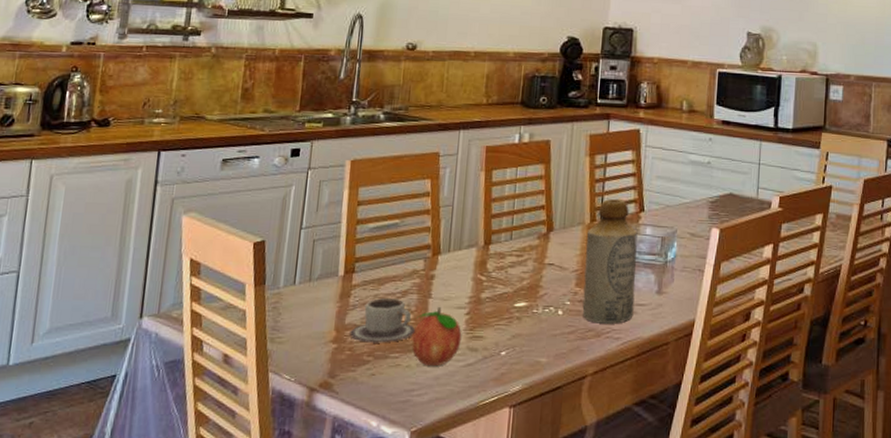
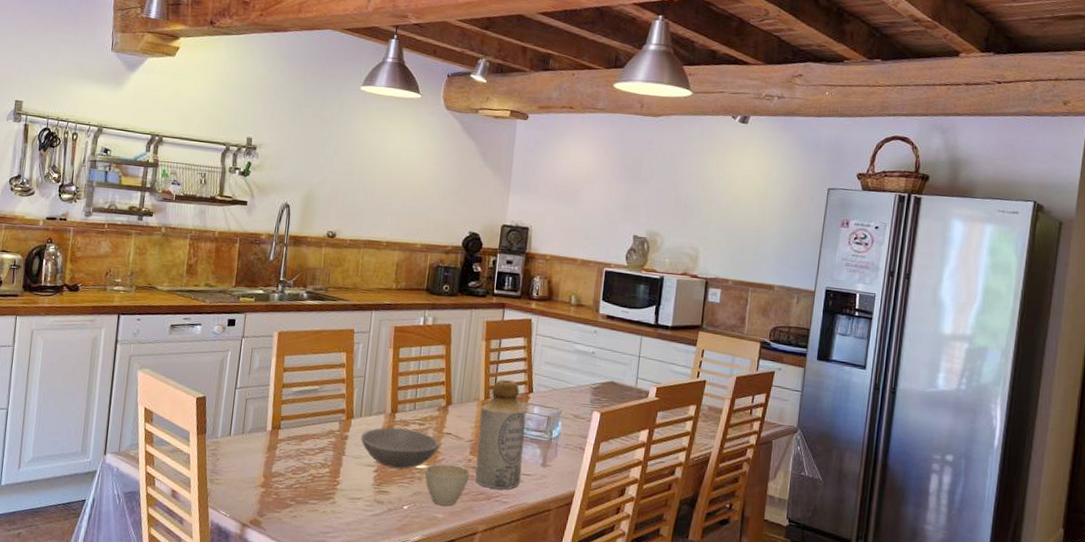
cup: present [350,297,416,343] -> none [276,452,331,491]
fruit: present [411,307,462,367] -> none [327,464,371,514]
soup bowl: none [450,261,541,309] -> present [361,427,439,469]
cup: none [524,299,577,347] -> present [425,463,471,506]

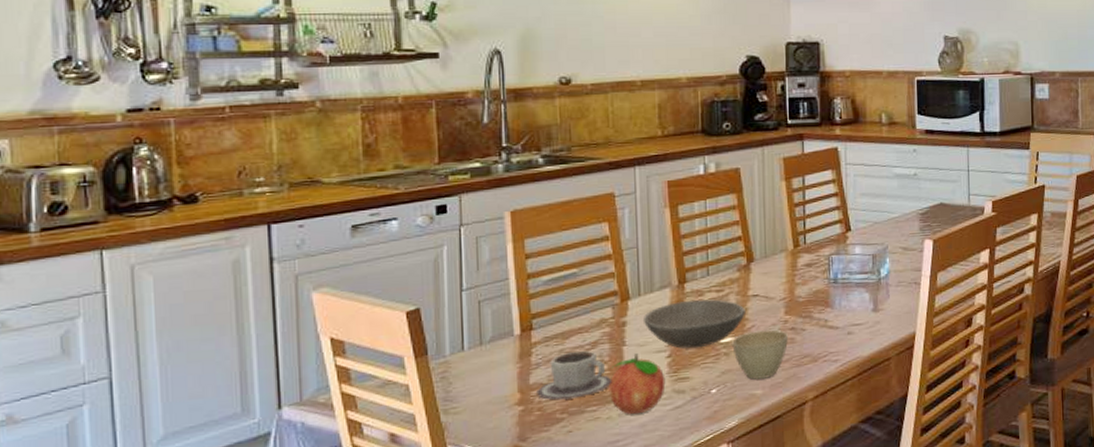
cup: none [276,452,331,491] -> present [536,350,613,401]
fruit: none [327,464,371,514] -> present [608,354,666,415]
bottle: present [475,379,526,490] -> none [792,220,850,349]

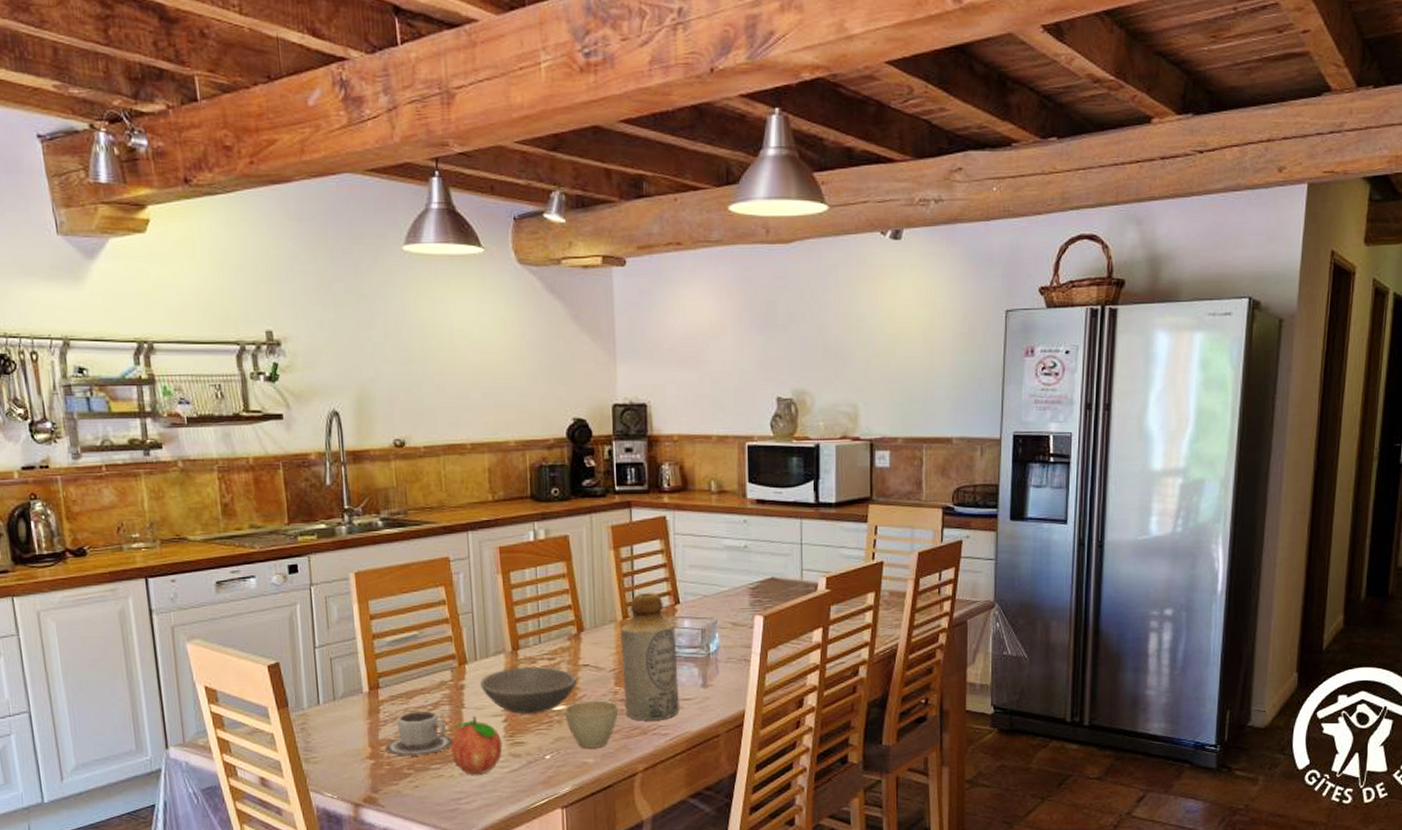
bottle: none [792,220,850,349] -> present [621,592,679,721]

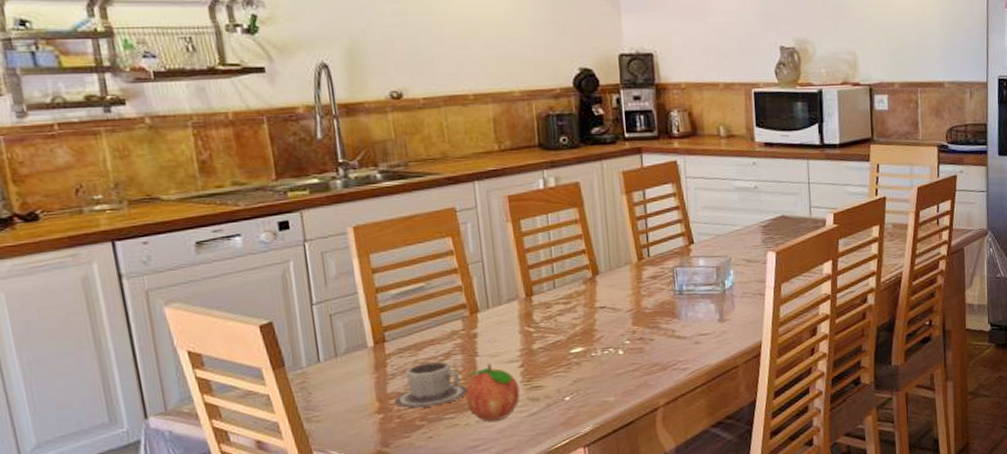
soup bowl: present [480,666,577,715] -> none [494,311,594,359]
cup: present [564,700,619,748] -> none [582,340,638,388]
bottle: present [621,592,679,721] -> none [637,234,698,358]

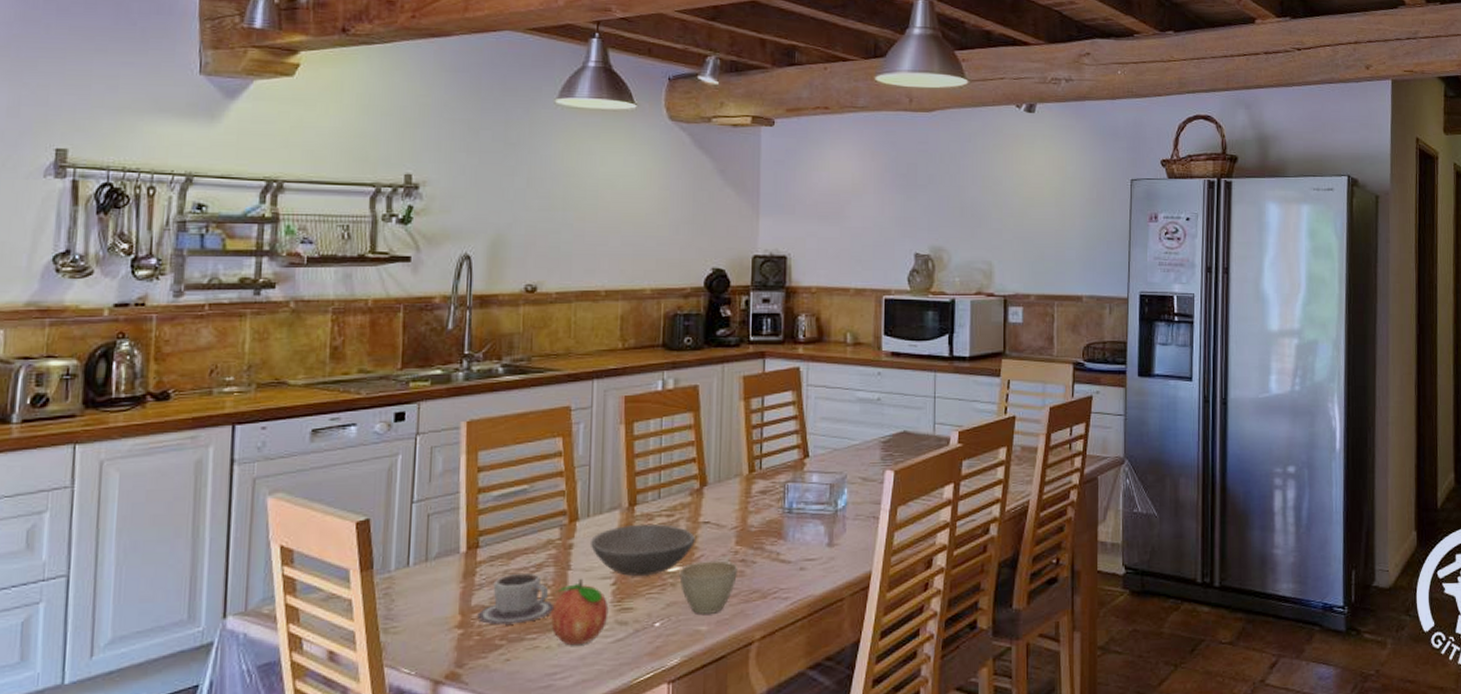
soup bowl: none [494,311,594,359] -> present [591,523,695,577]
cup: none [582,340,638,388] -> present [679,560,739,614]

